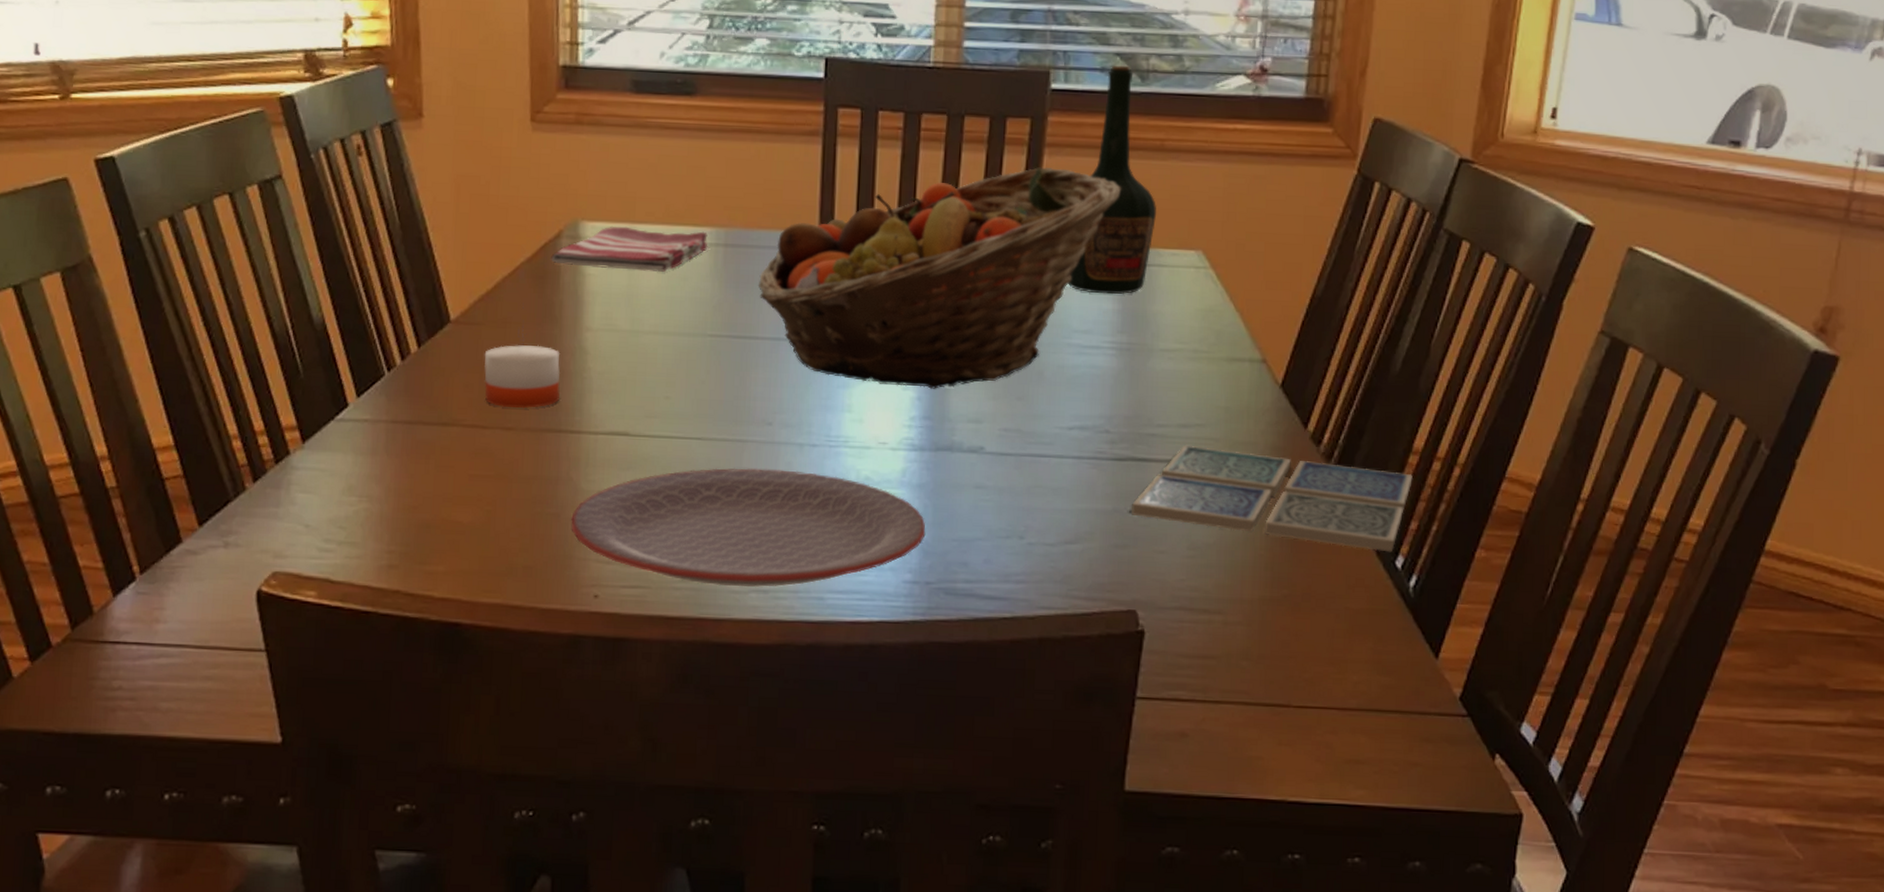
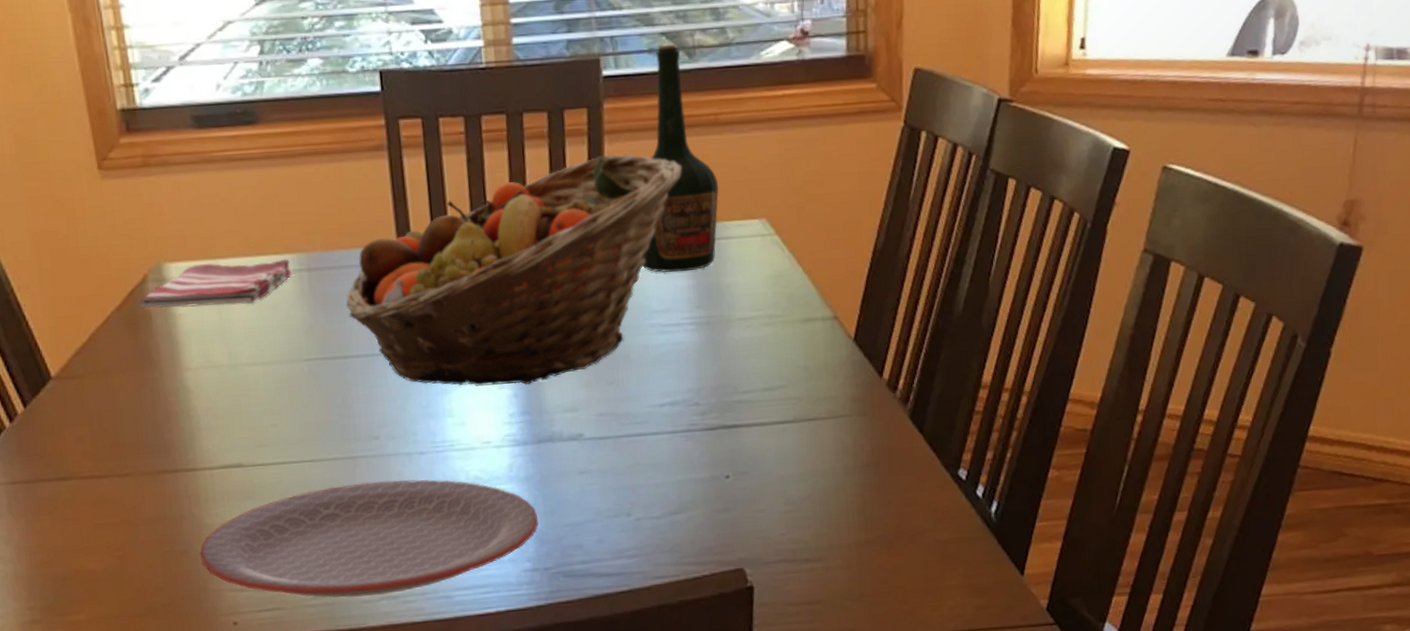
candle: present [484,333,561,409] -> none [90,381,170,456]
drink coaster: present [1132,445,1413,553] -> none [728,406,985,484]

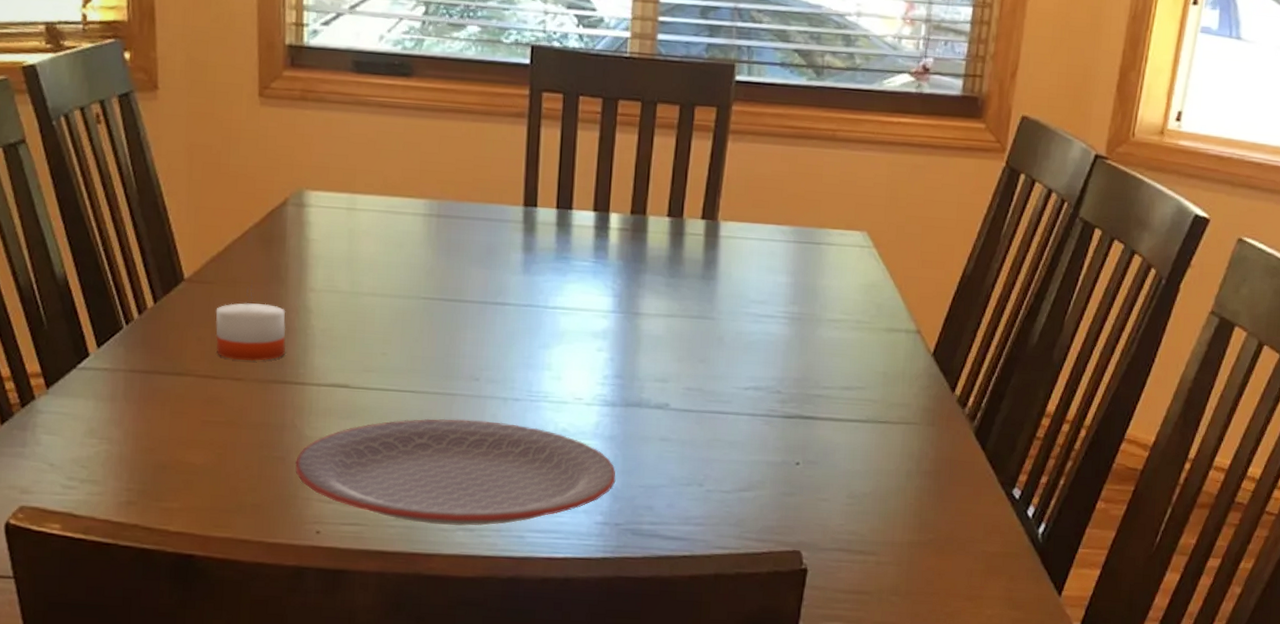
candle: none [90,381,170,456] -> present [215,292,286,362]
dish towel: present [140,259,292,309] -> none [277,195,422,239]
fruit basket: present [345,154,683,386] -> none [467,152,797,351]
bottle: present [642,44,719,273] -> none [747,60,827,269]

